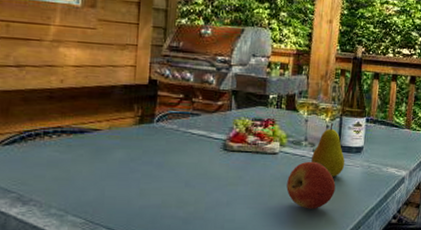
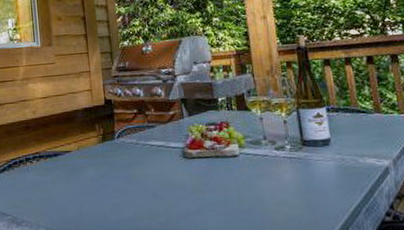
apple: present [286,161,336,209] -> none [254,160,310,212]
fruit: present [311,122,345,177] -> none [275,116,314,174]

